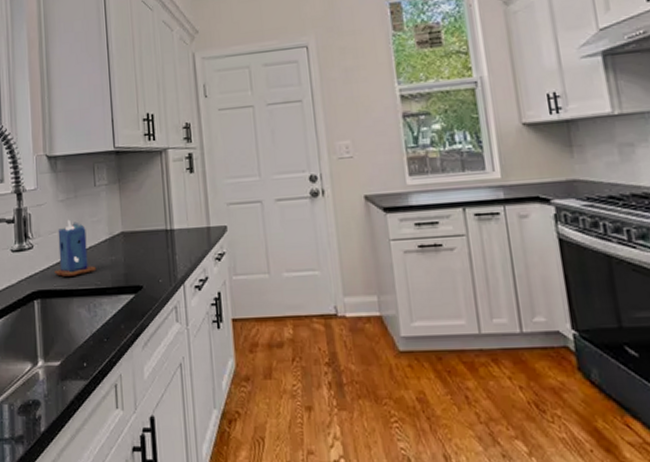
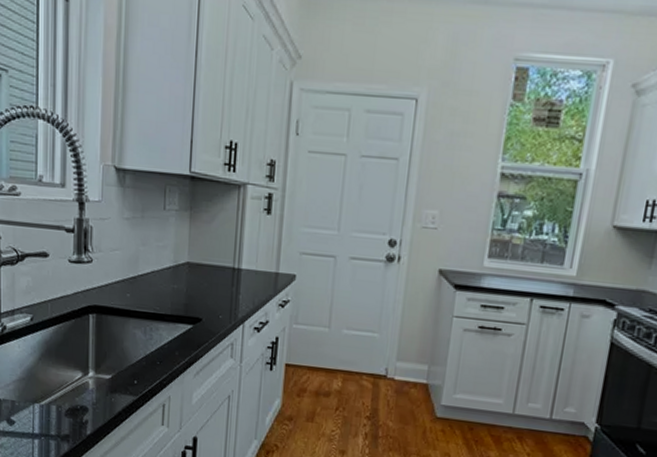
candle: present [54,219,97,277] -> none [113,239,157,298]

